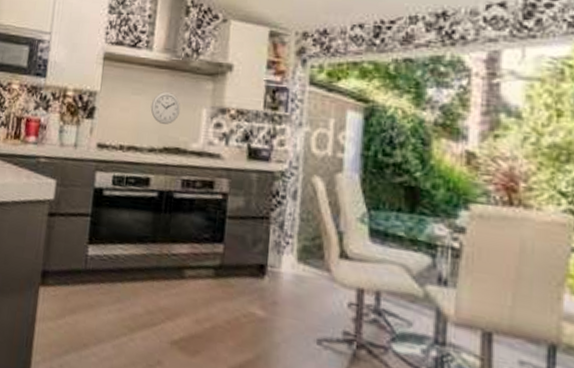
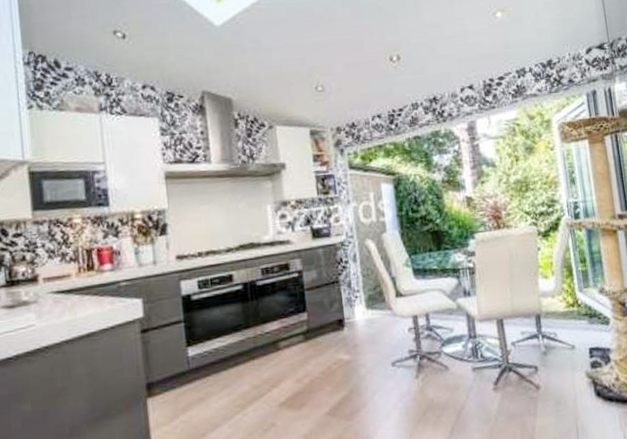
wall clock: present [150,91,181,124] -> none [219,196,248,226]

